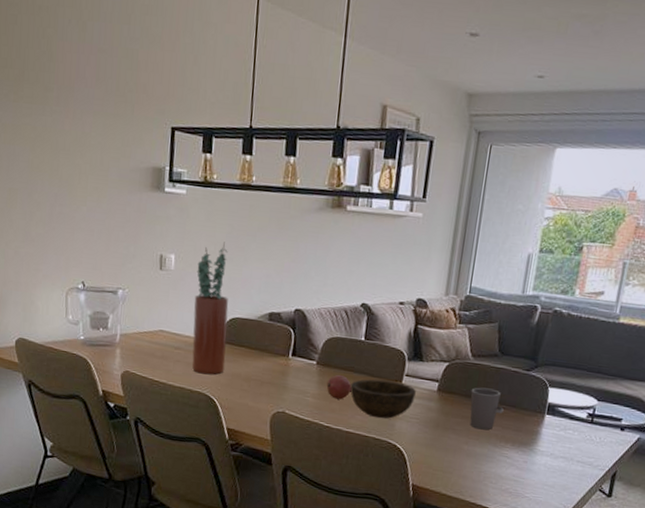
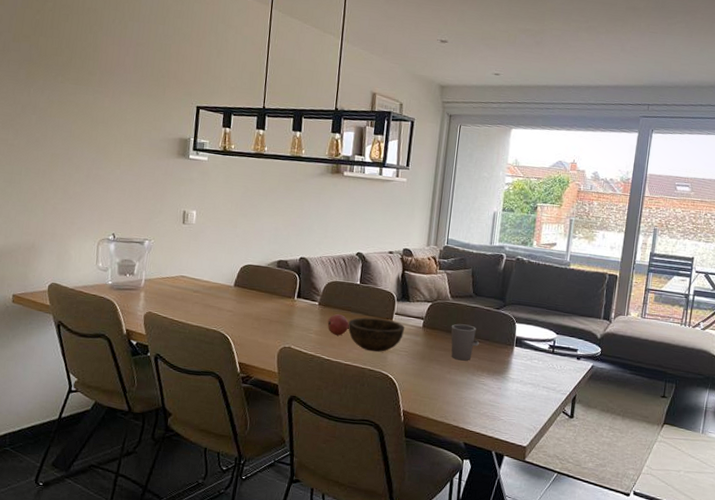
vase: present [191,242,229,375] -> none [208,200,243,315]

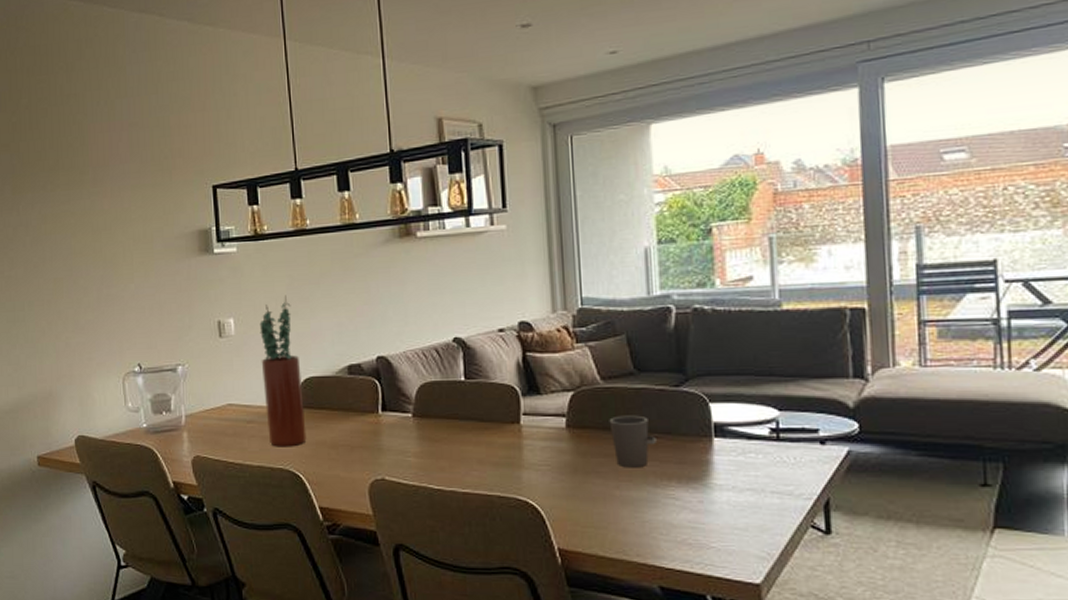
vase: none [208,200,243,315] -> present [259,295,307,447]
fruit: present [327,313,349,336] -> none [428,424,460,455]
bowl: present [348,317,405,352] -> none [458,423,540,471]

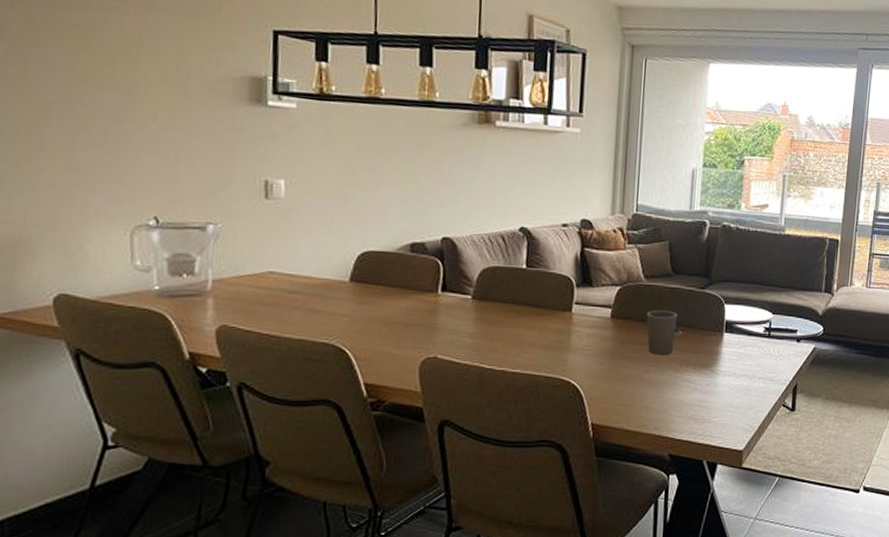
vase: present [259,295,307,447] -> none [313,163,359,321]

